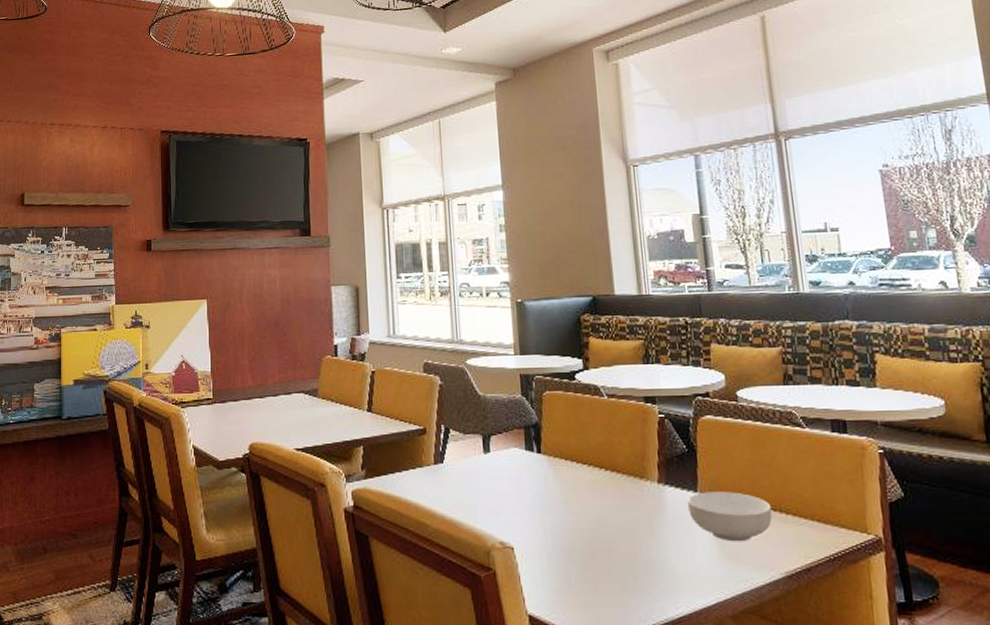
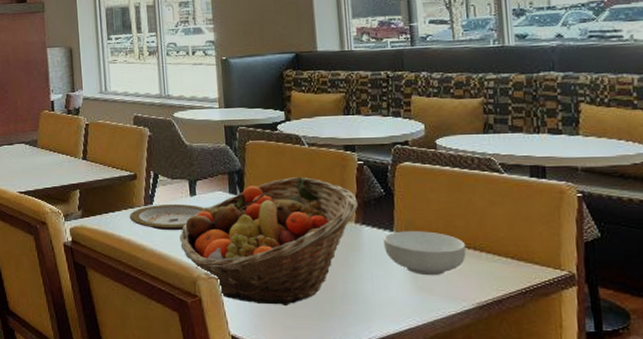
plate: none [417,462,500,493] -> present [129,203,205,231]
fruit basket: none [472,431,660,580] -> present [180,176,358,307]

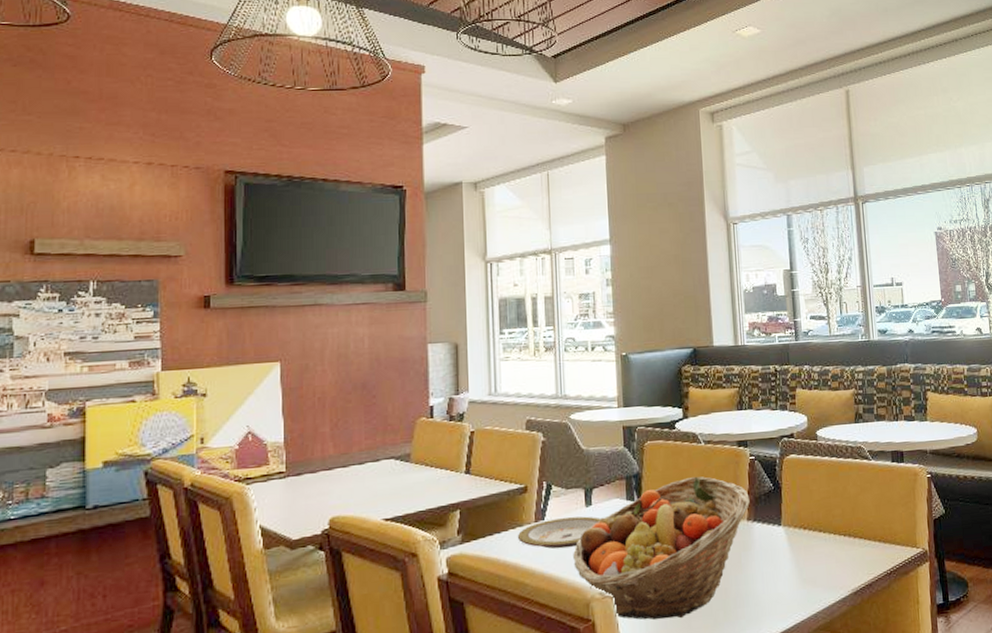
cereal bowl: present [384,231,467,276] -> none [773,522,843,568]

